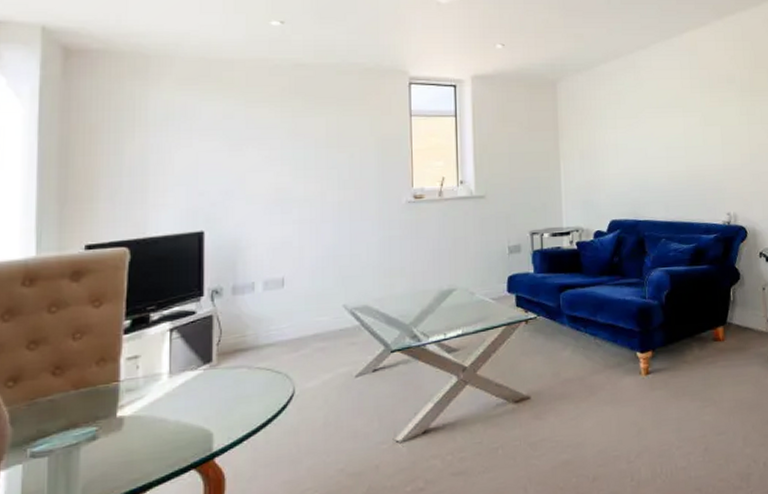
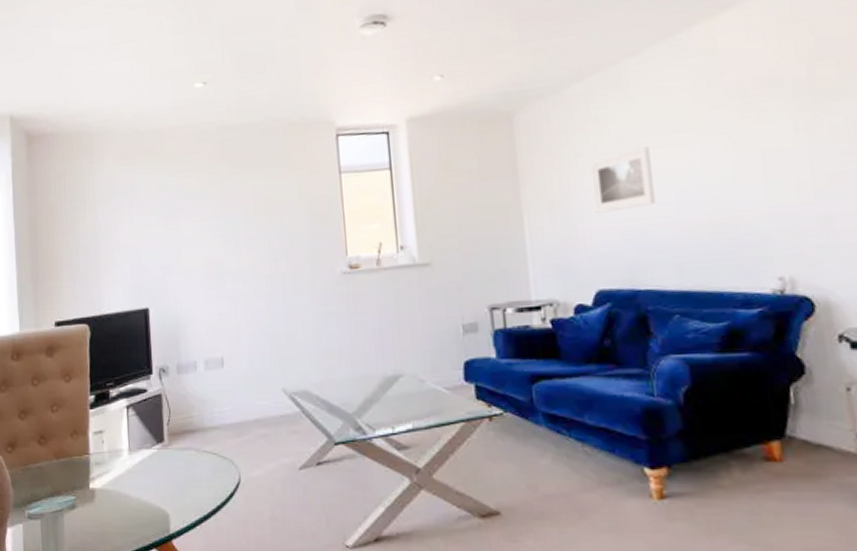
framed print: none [611,115,653,162] -> present [590,145,655,213]

